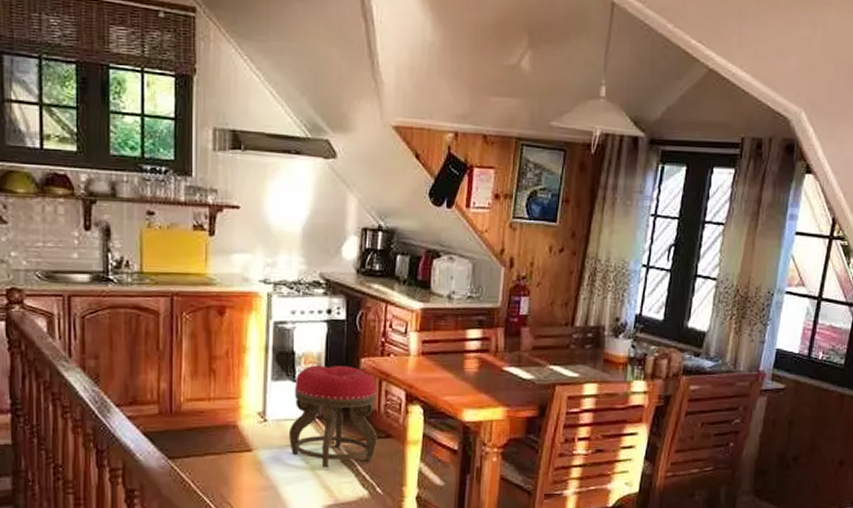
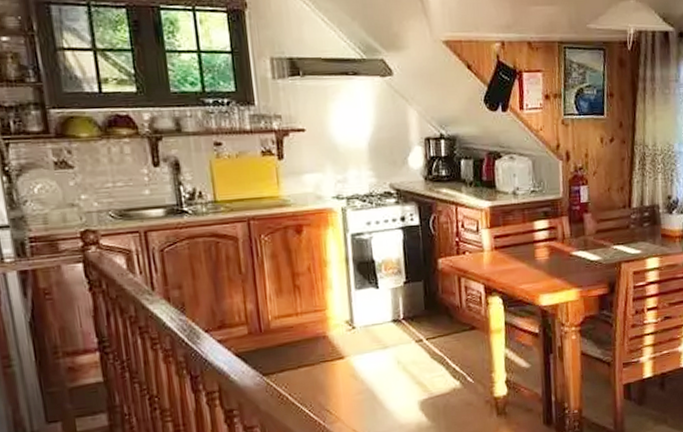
stool: present [288,365,377,468] -> none [377,267,463,365]

